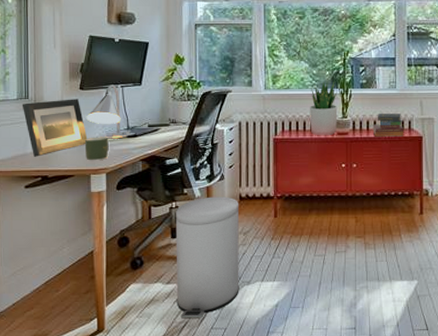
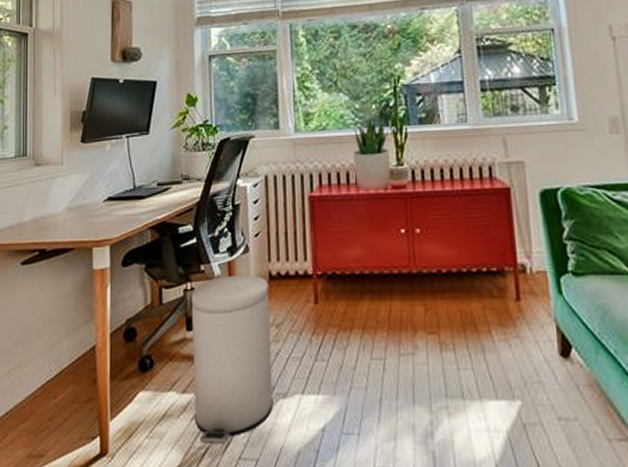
picture frame: present [22,99,88,157] -> none [19,154,90,226]
mug: present [84,137,109,161] -> none [86,199,113,230]
table lamp: present [86,85,137,139] -> none [88,135,144,202]
books: present [372,113,403,137] -> none [438,156,483,190]

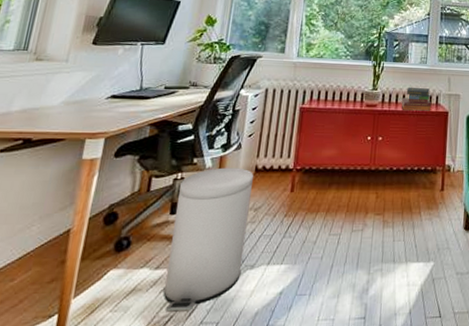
planter: present [352,115,391,191] -> none [339,52,370,107]
books: none [438,156,483,190] -> present [401,86,431,111]

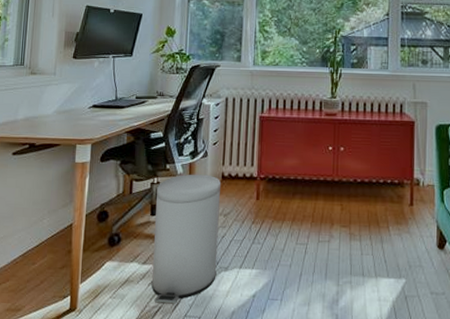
books: present [401,86,431,111] -> none [362,94,395,120]

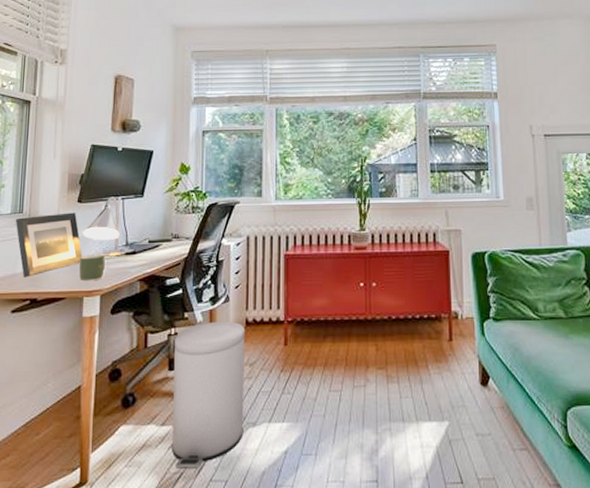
picture frame: none [17,67,77,124] -> present [15,212,83,277]
mug: none [72,106,97,131] -> present [79,254,105,282]
table lamp: none [77,54,124,110] -> present [82,197,136,257]

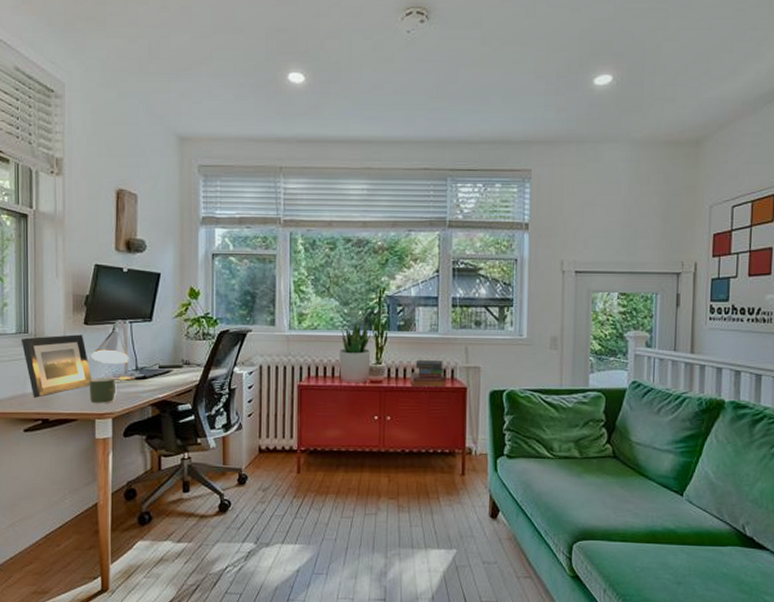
pedal bin: present [171,321,246,468] -> none [187,448,259,582]
planter: none [323,188,355,251] -> present [338,320,371,384]
books: none [393,224,428,251] -> present [410,359,445,387]

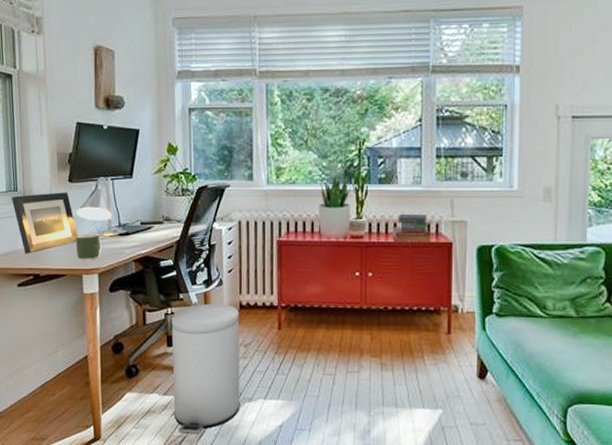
pedal bin: none [187,448,259,582] -> present [171,303,240,434]

